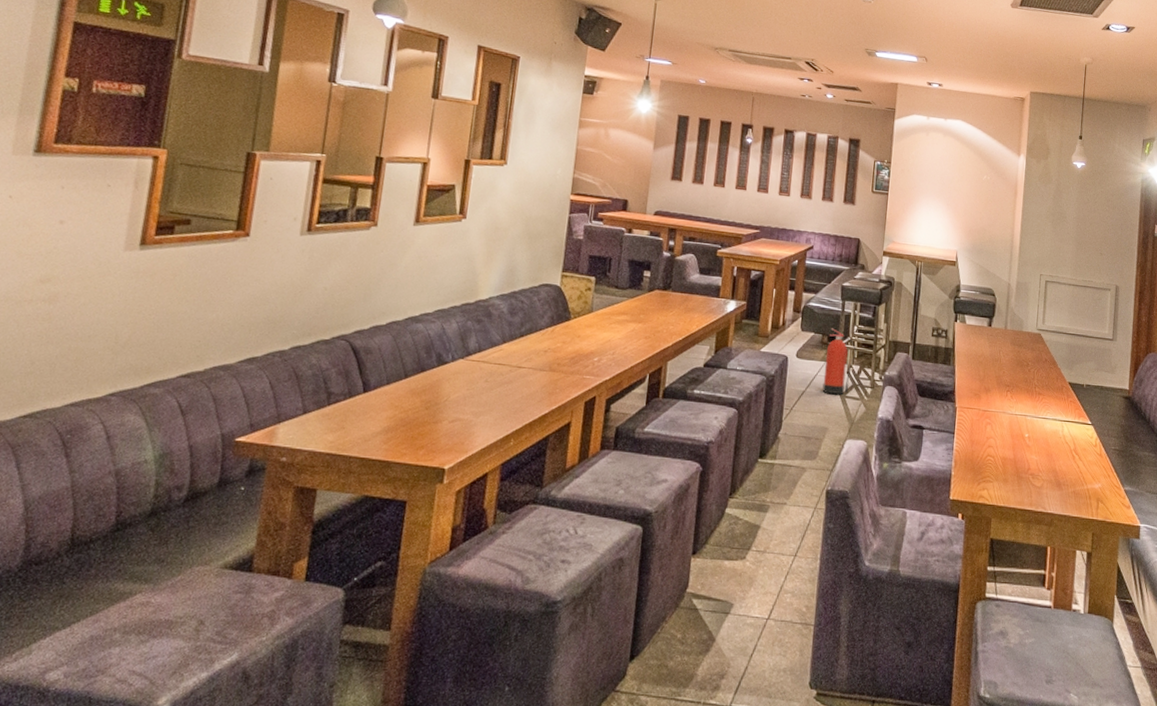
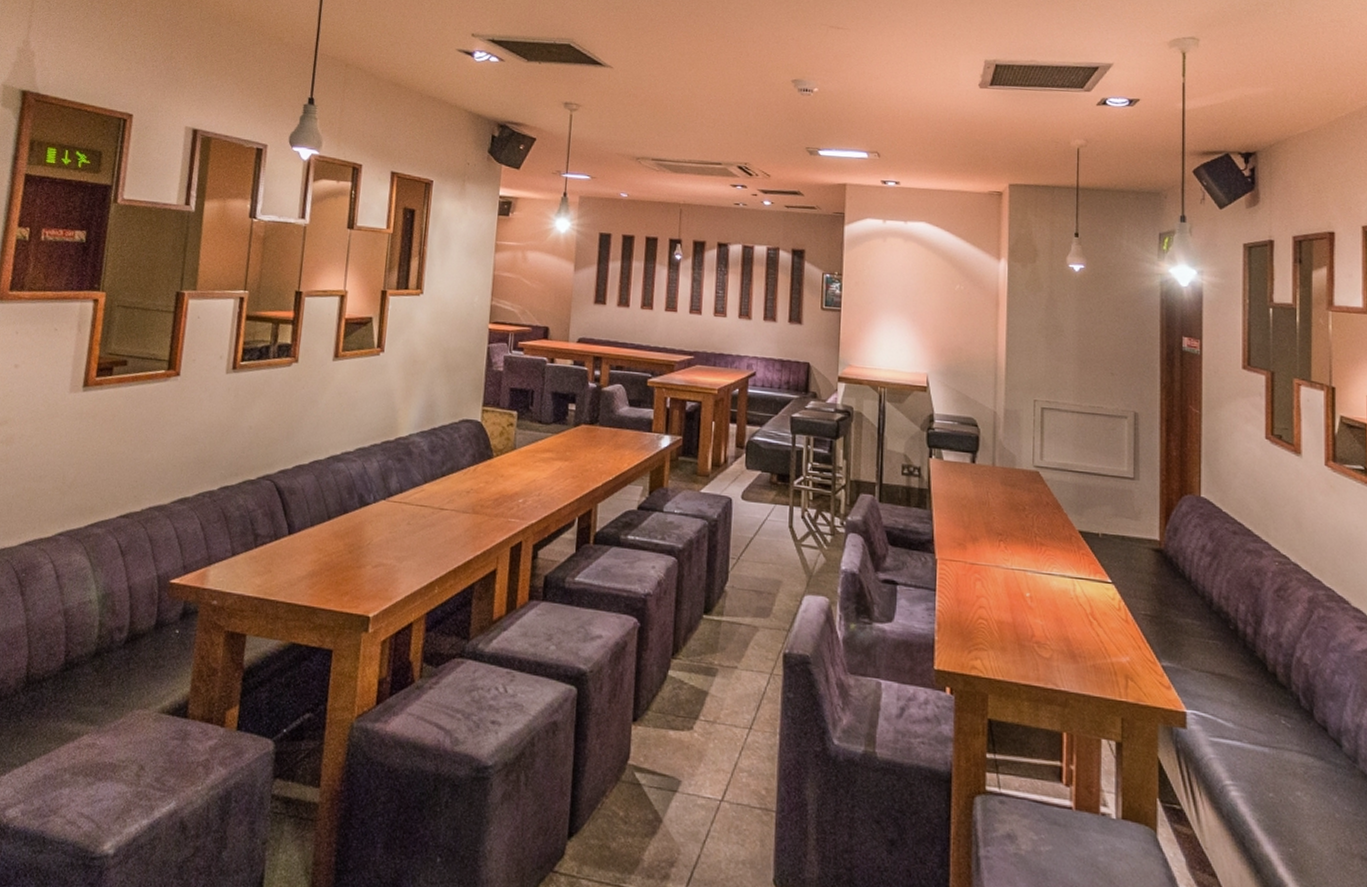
fire extinguisher: present [822,328,856,394] -> none [773,465,811,542]

